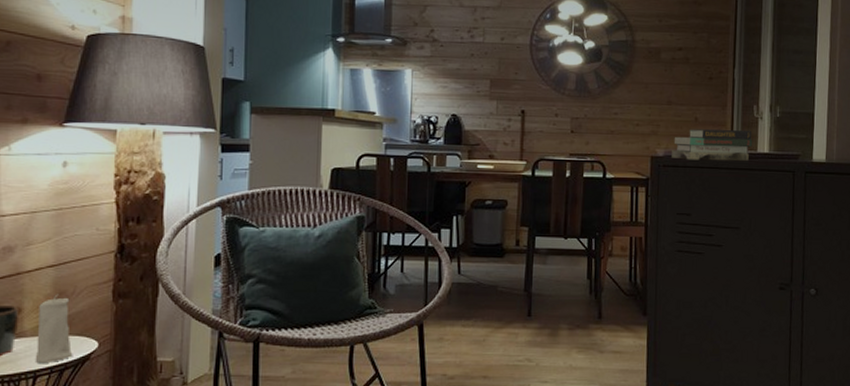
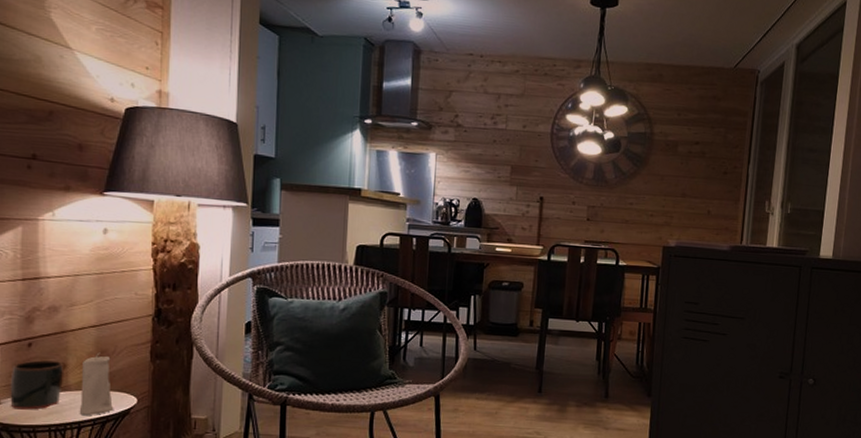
books: present [670,129,753,162] -> none [682,221,763,255]

